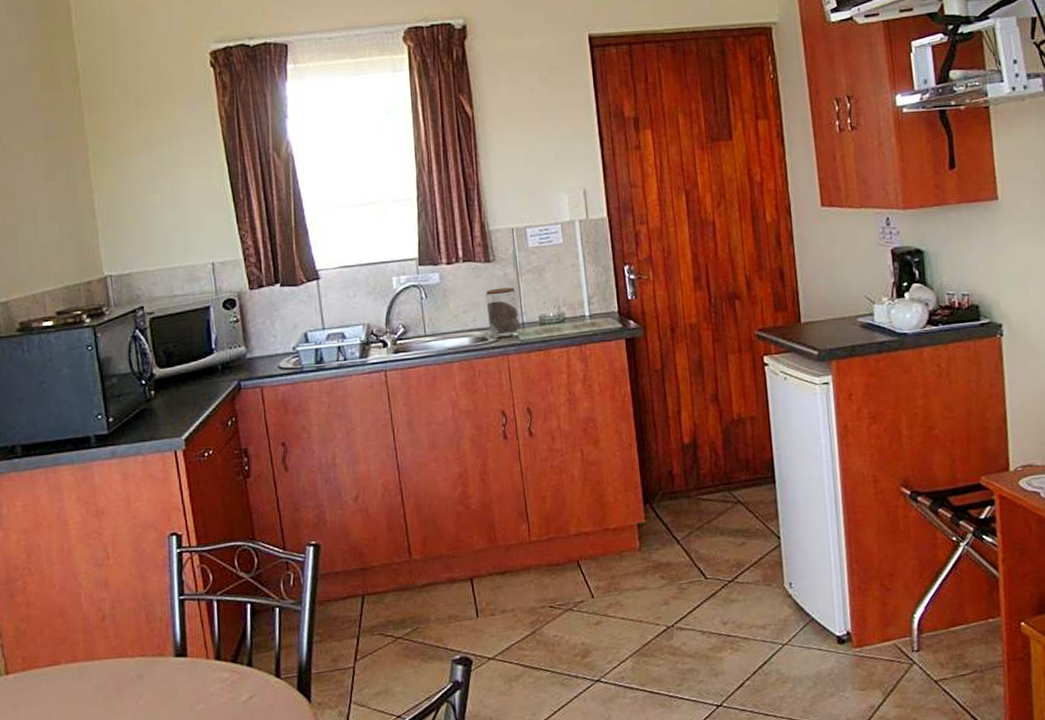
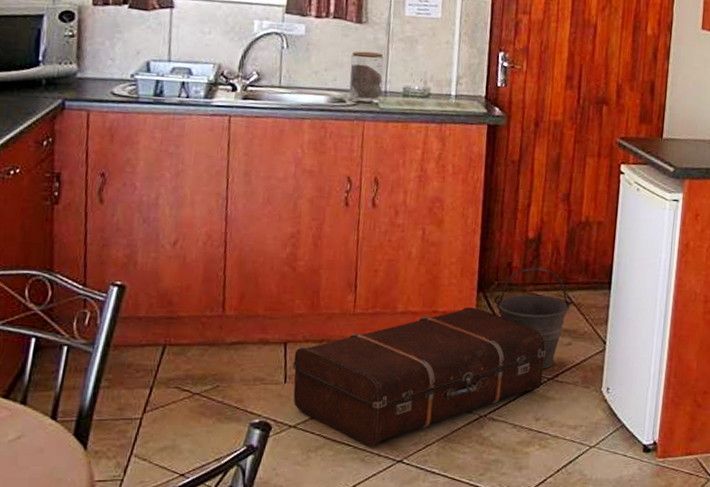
suitcase: none [481,520,724,669] -> present [292,307,546,446]
bucket: none [661,471,739,573] -> present [494,267,573,370]

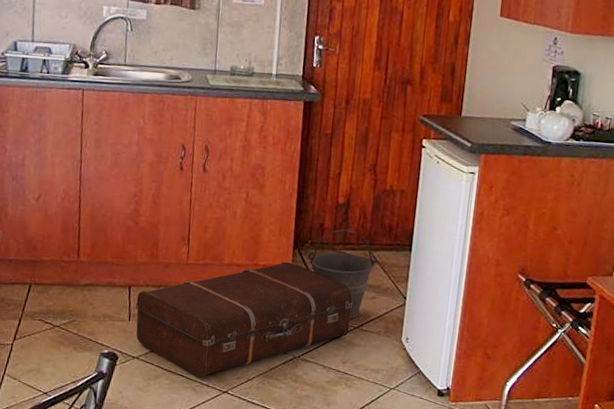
jar: present [348,51,385,104] -> none [183,34,214,81]

